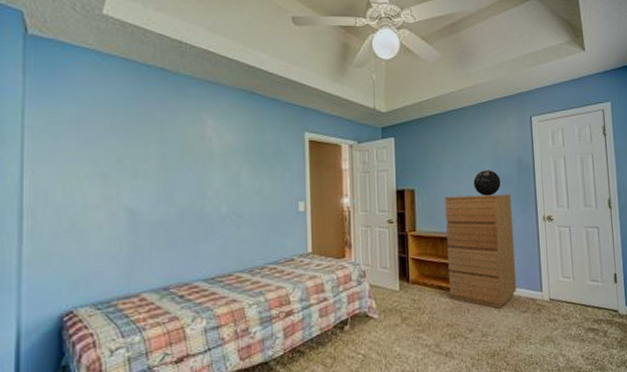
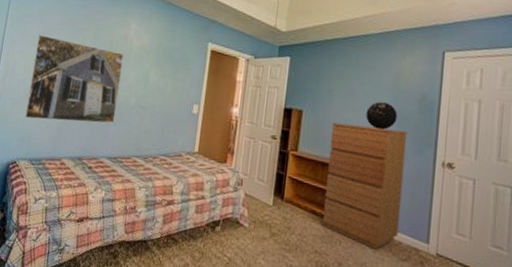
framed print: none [76,146,204,255] -> present [25,35,124,124]

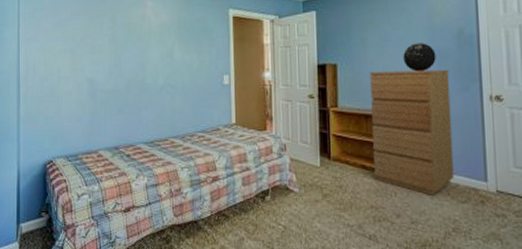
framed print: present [25,35,124,124] -> none [53,27,145,116]

